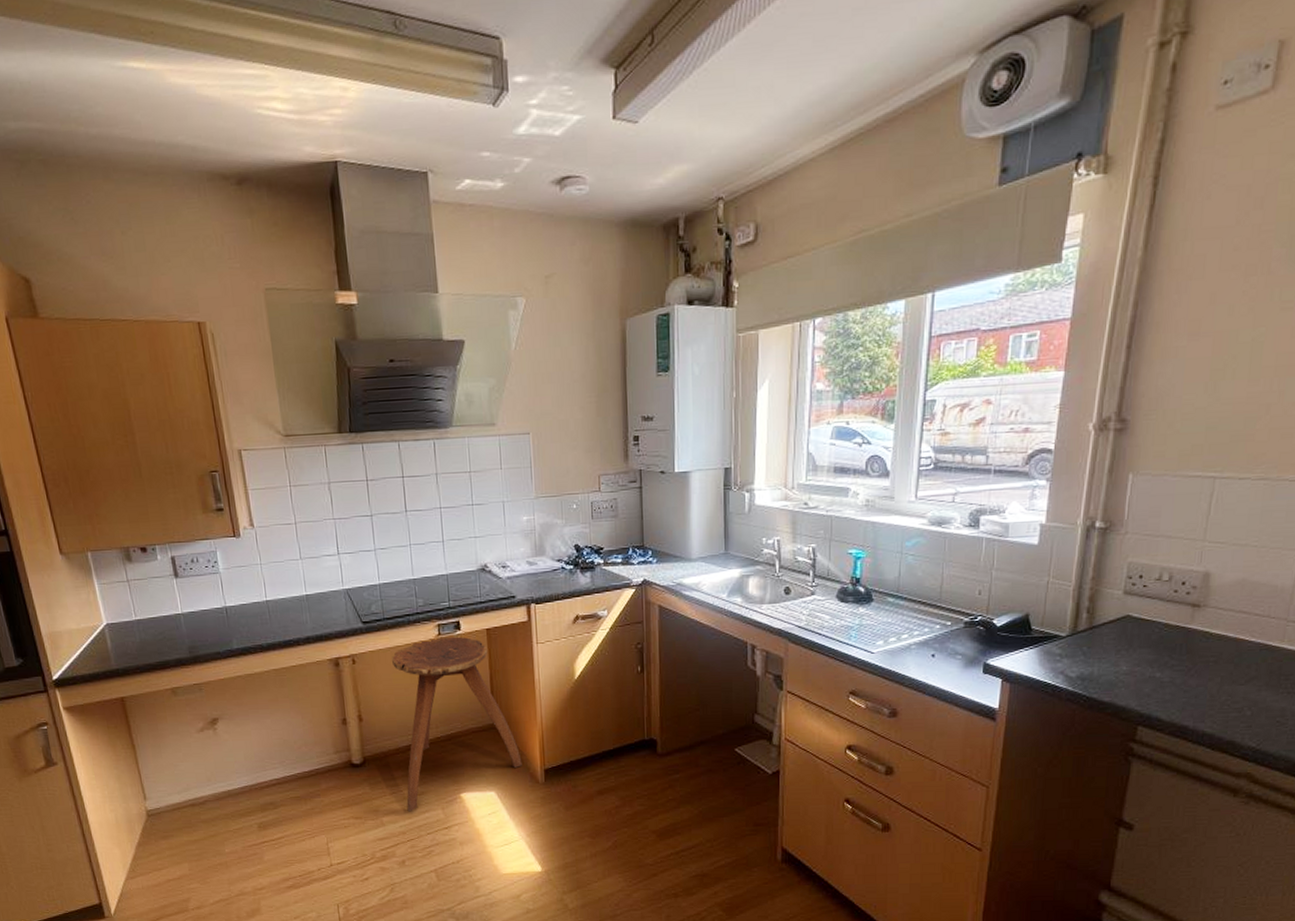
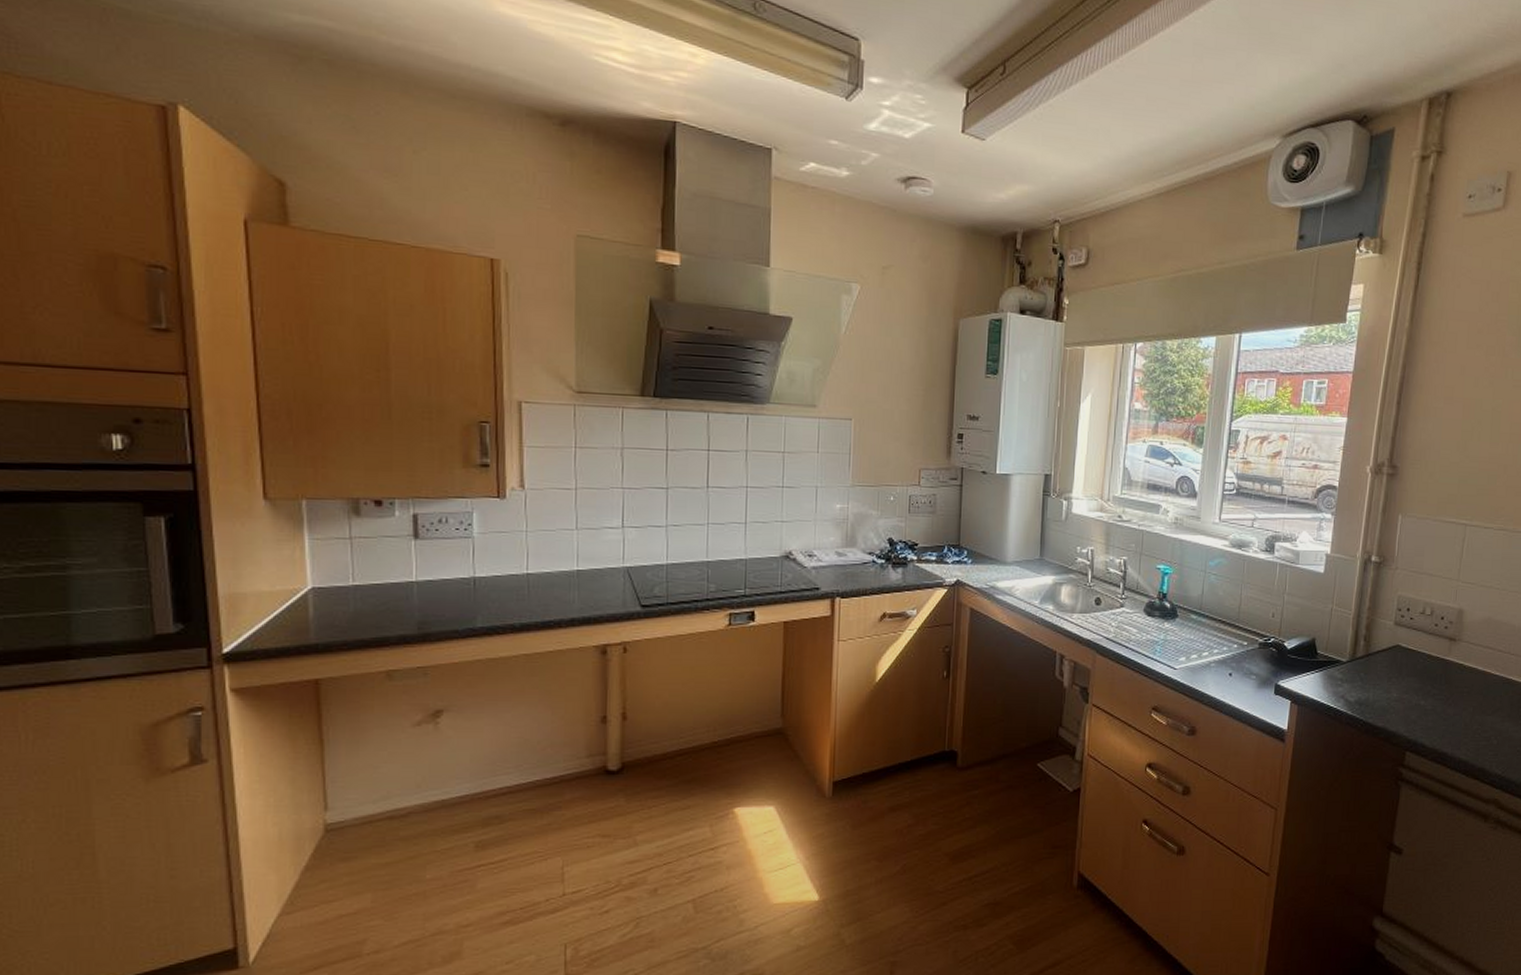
stool: present [392,636,522,812] -> none [668,628,809,829]

